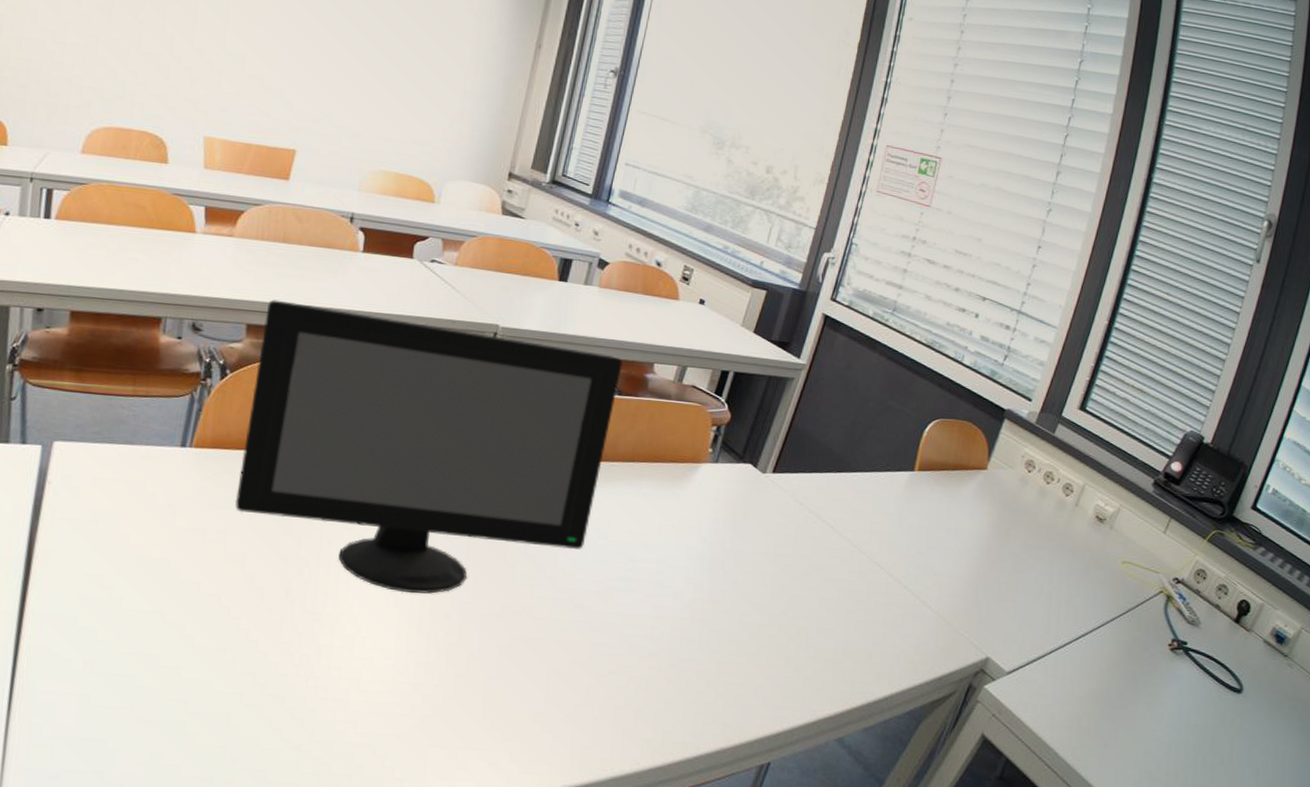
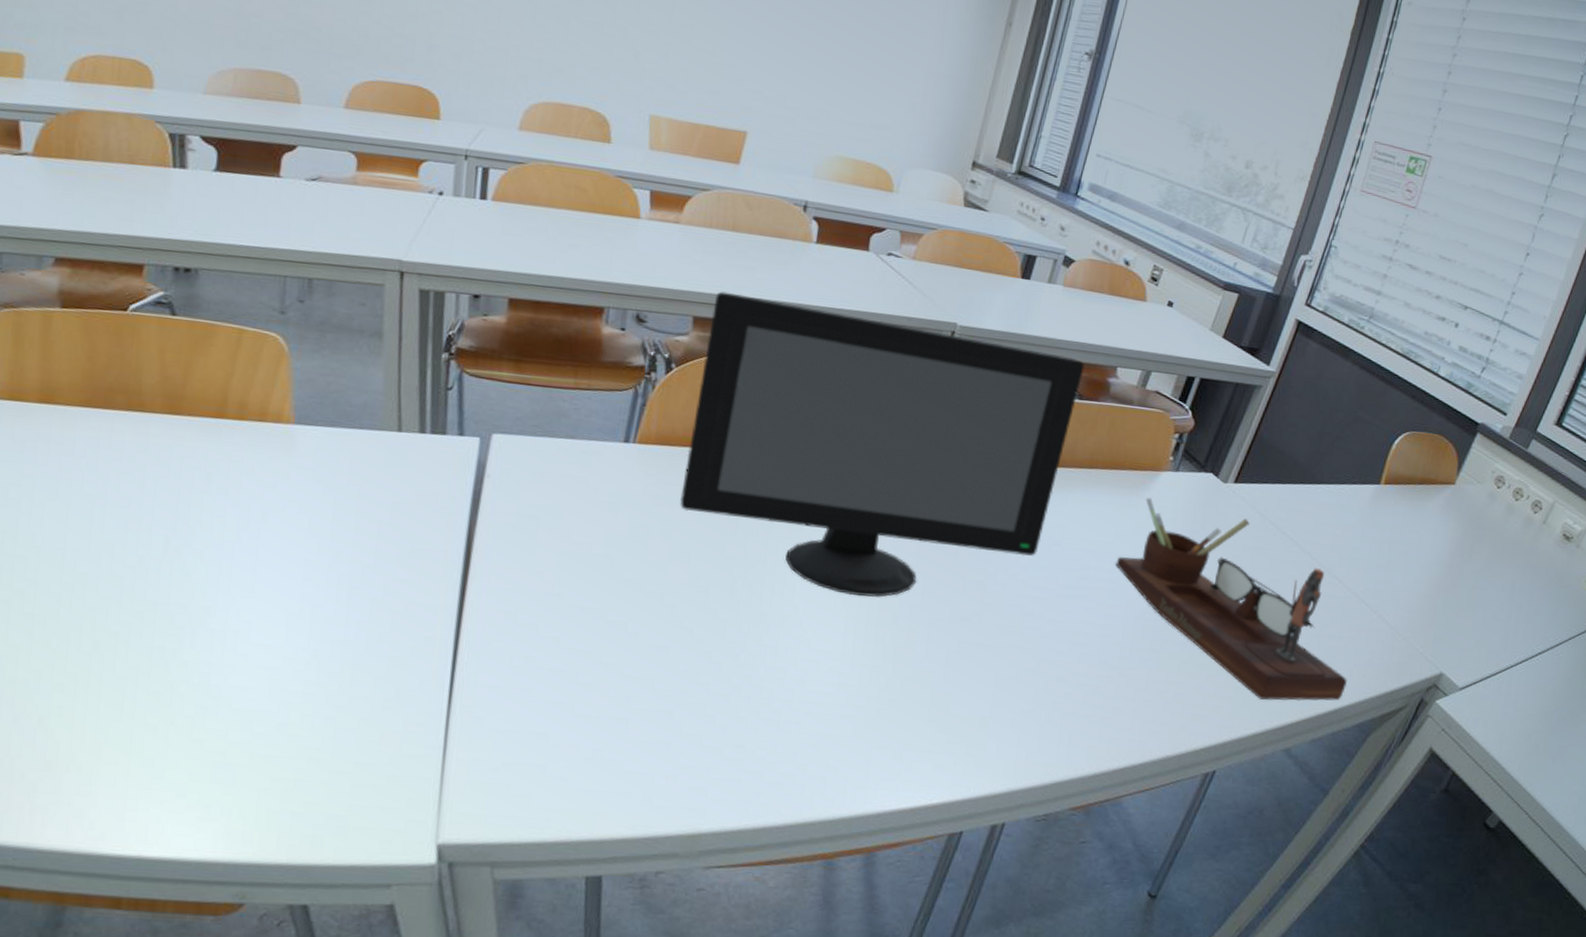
desk organizer: none [661,489,895,690] -> present [1116,498,1347,701]

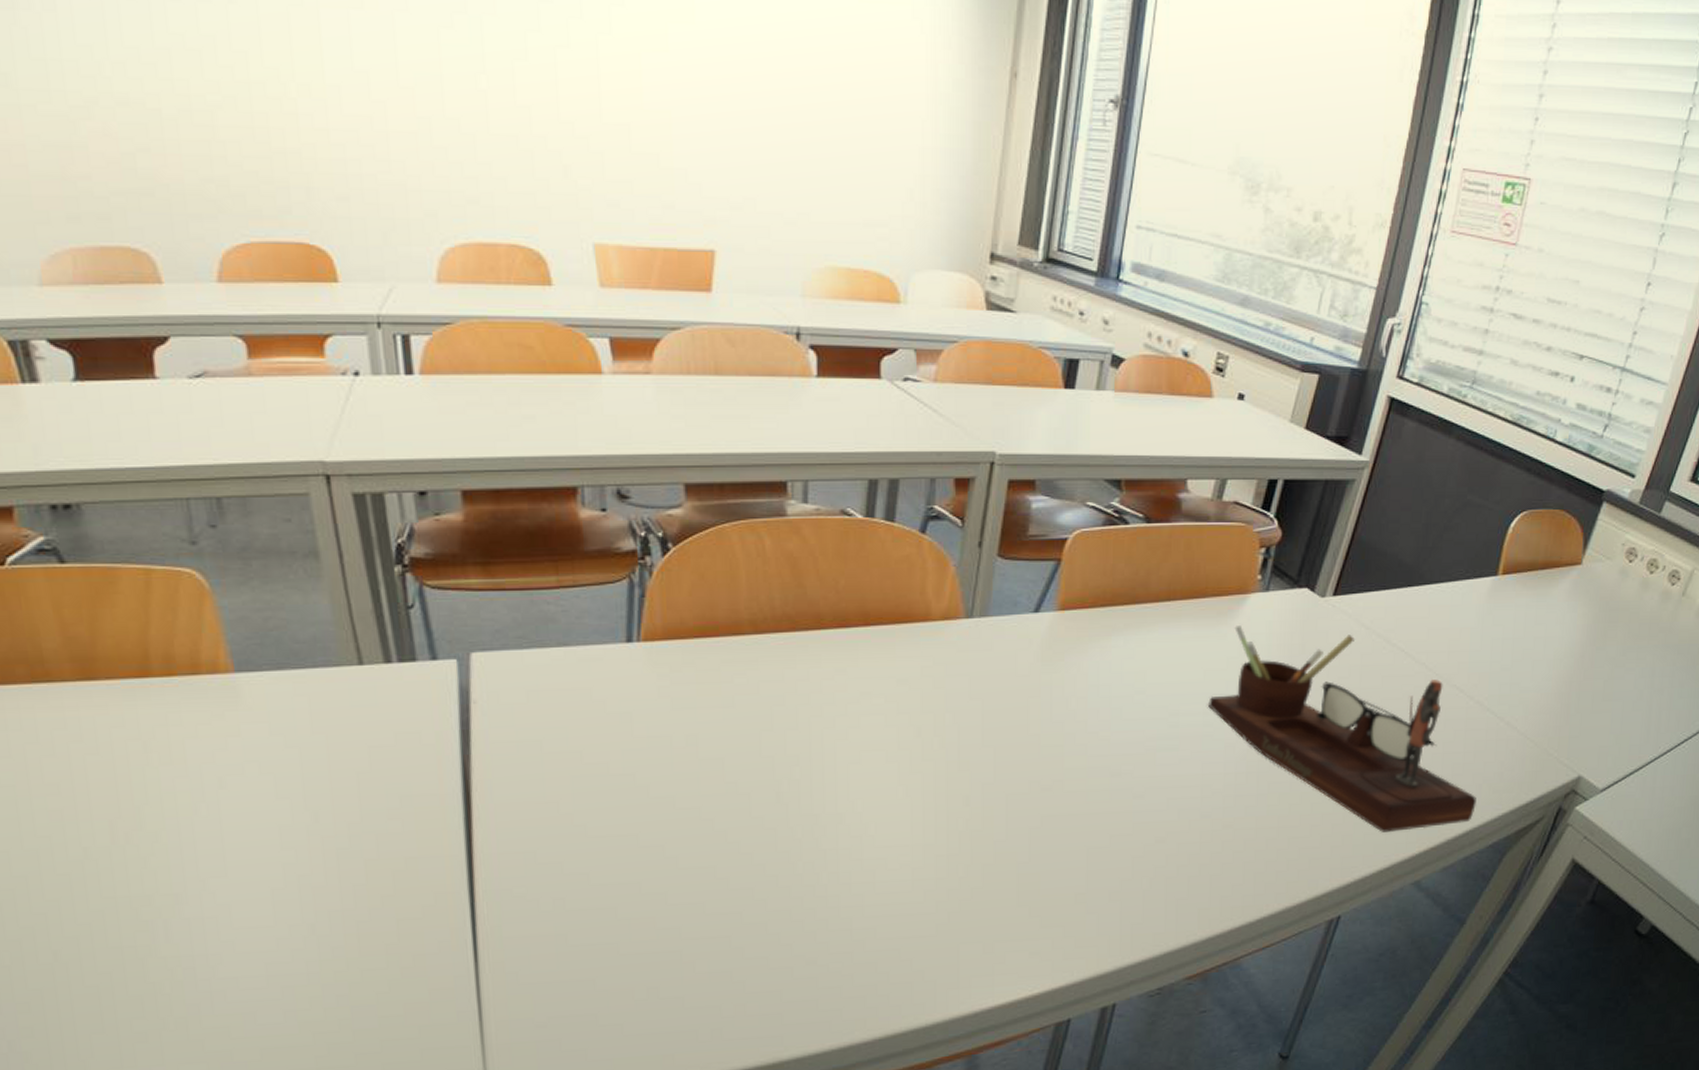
computer monitor: present [679,291,1085,597] -> none [701,449,1149,781]

